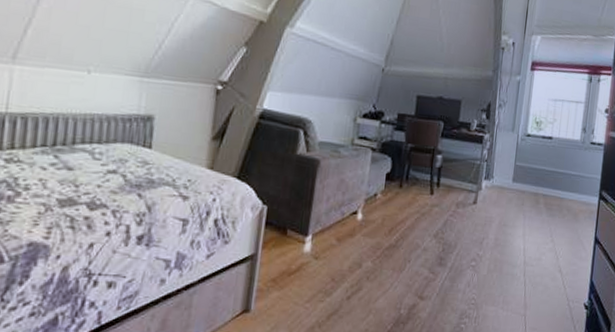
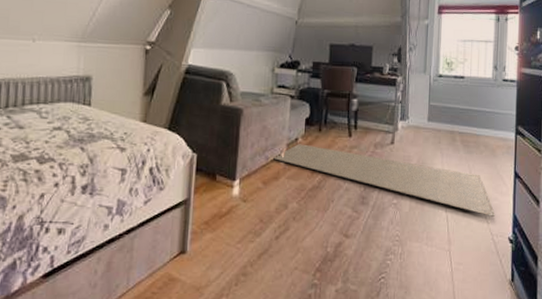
rug: none [350,200,573,282] -> present [273,144,496,217]

